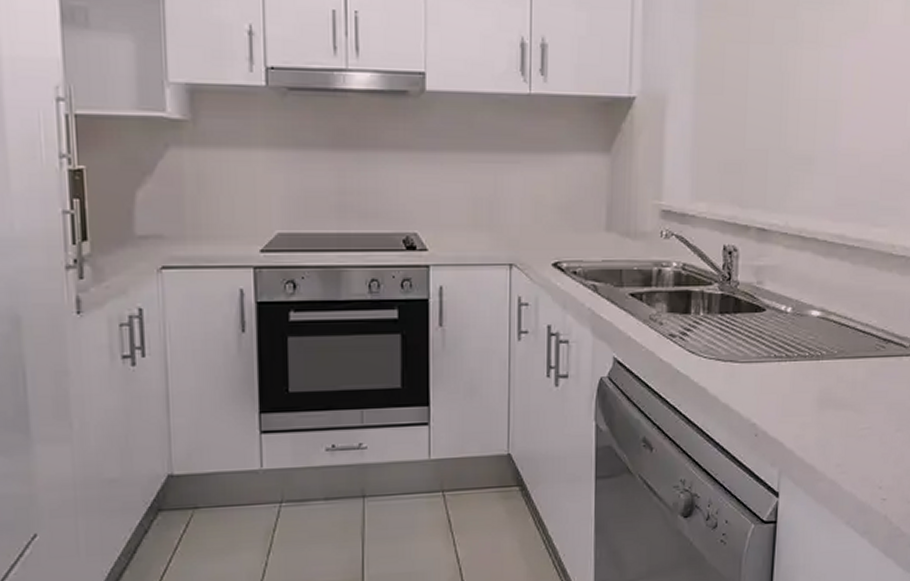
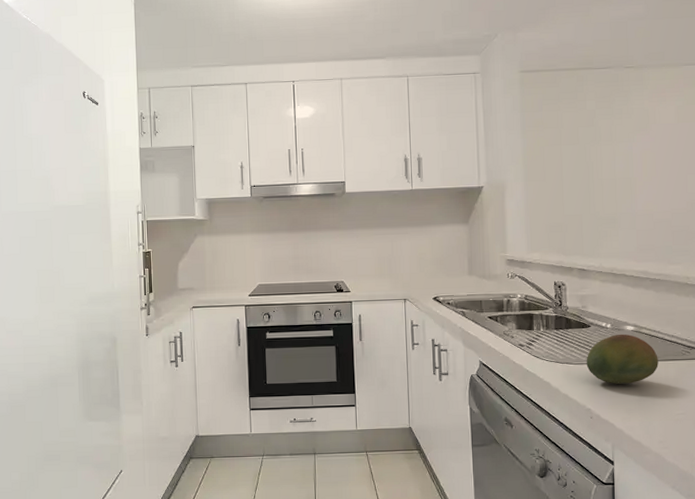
fruit: none [756,321,847,390] -> present [586,334,659,384]

